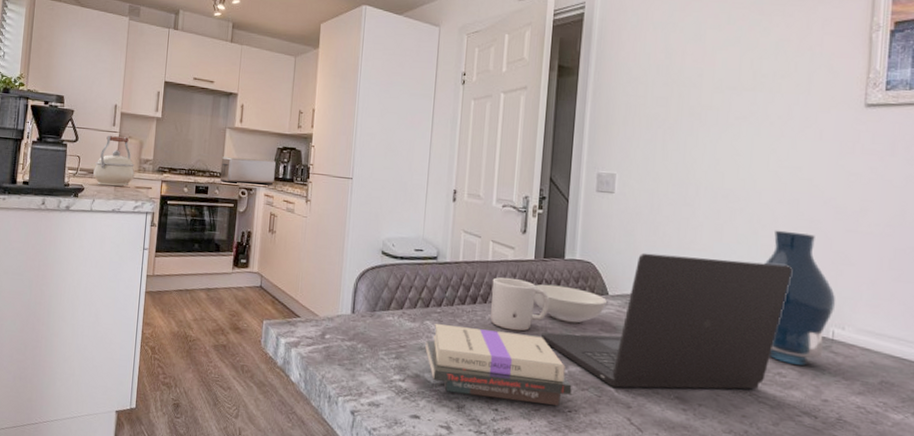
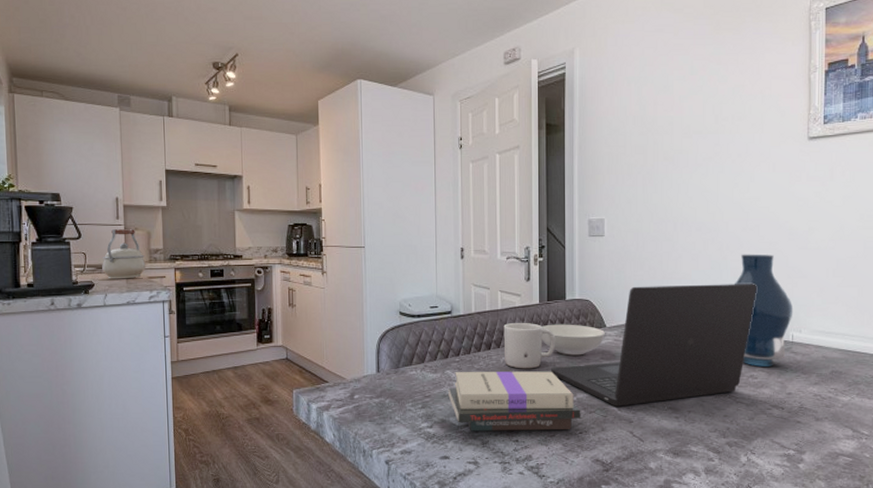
toaster: present [219,156,276,186] -> none [233,237,289,265]

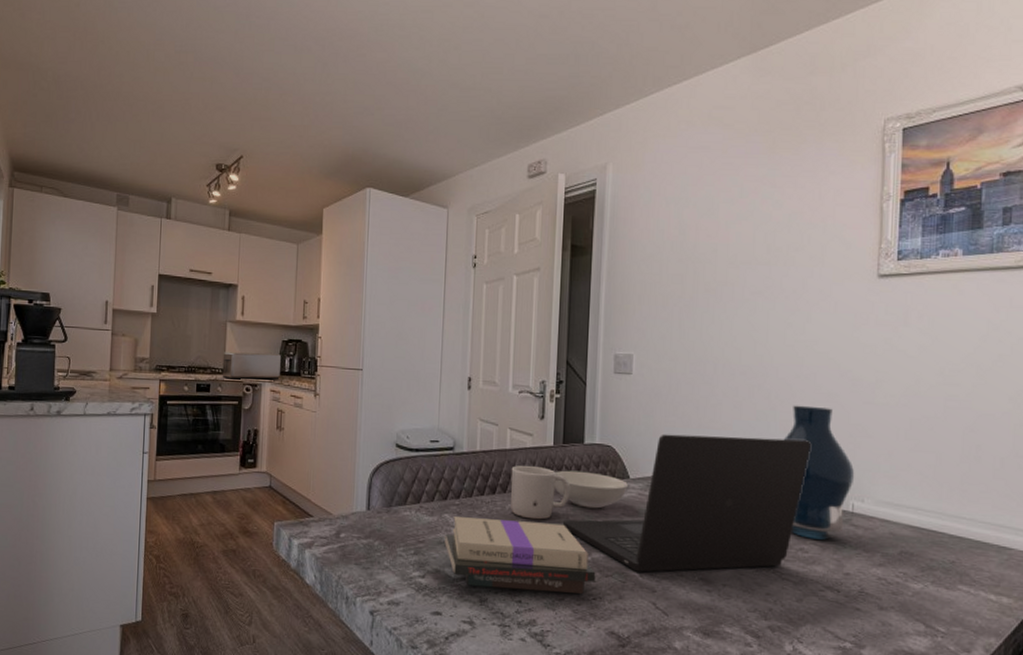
kettle: present [102,228,146,279] -> none [85,333,131,388]
toaster: none [233,237,289,265] -> present [222,352,281,381]

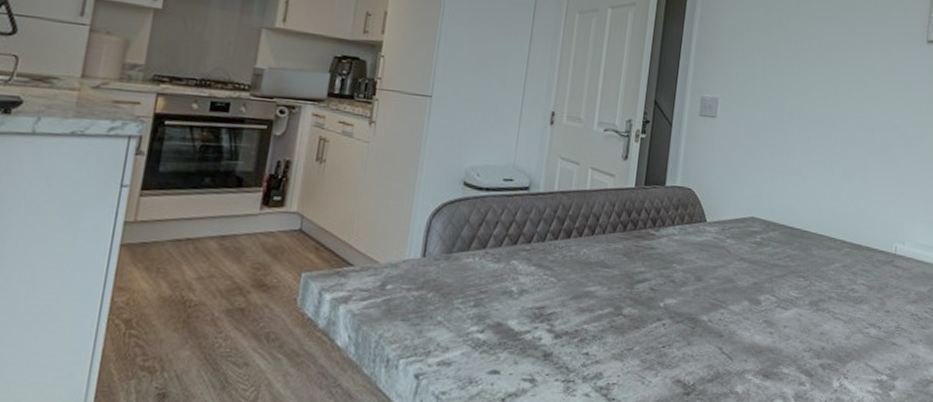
books: present [444,517,596,594] -> none [510,263,667,343]
mug: present [510,465,570,520] -> none [585,207,648,266]
bowl: present [554,470,628,509] -> none [632,213,704,253]
laptop: present [562,434,812,573] -> none [637,178,867,317]
vase: present [783,405,855,540] -> none [844,154,899,280]

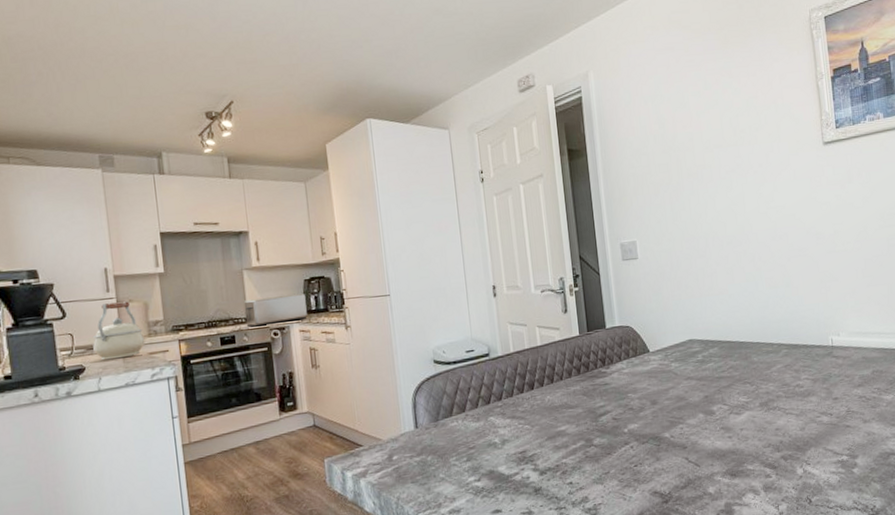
kettle: none [40,27,114,101] -> present [93,301,145,361]

